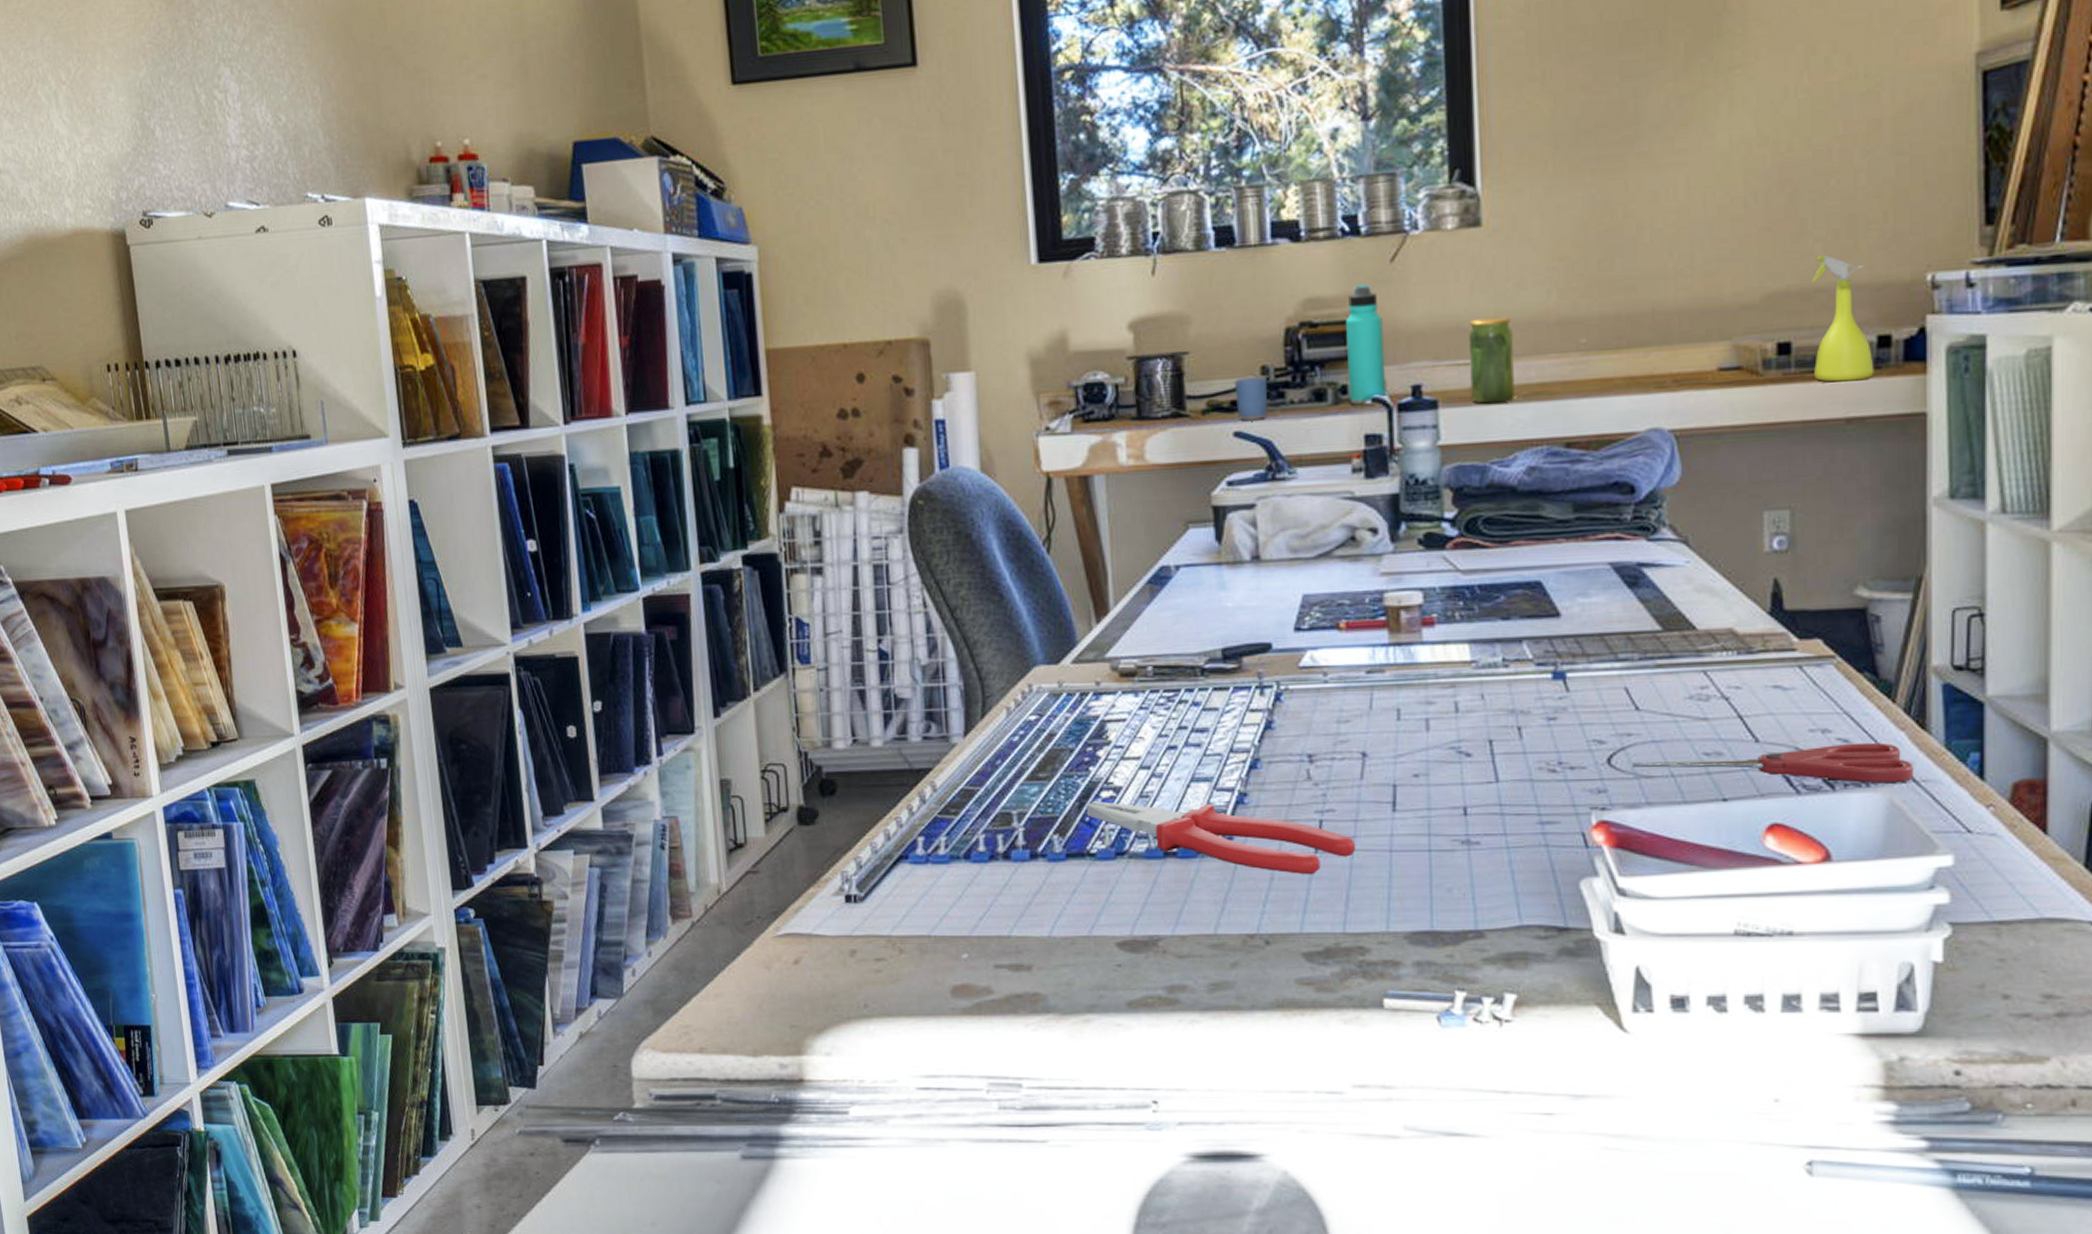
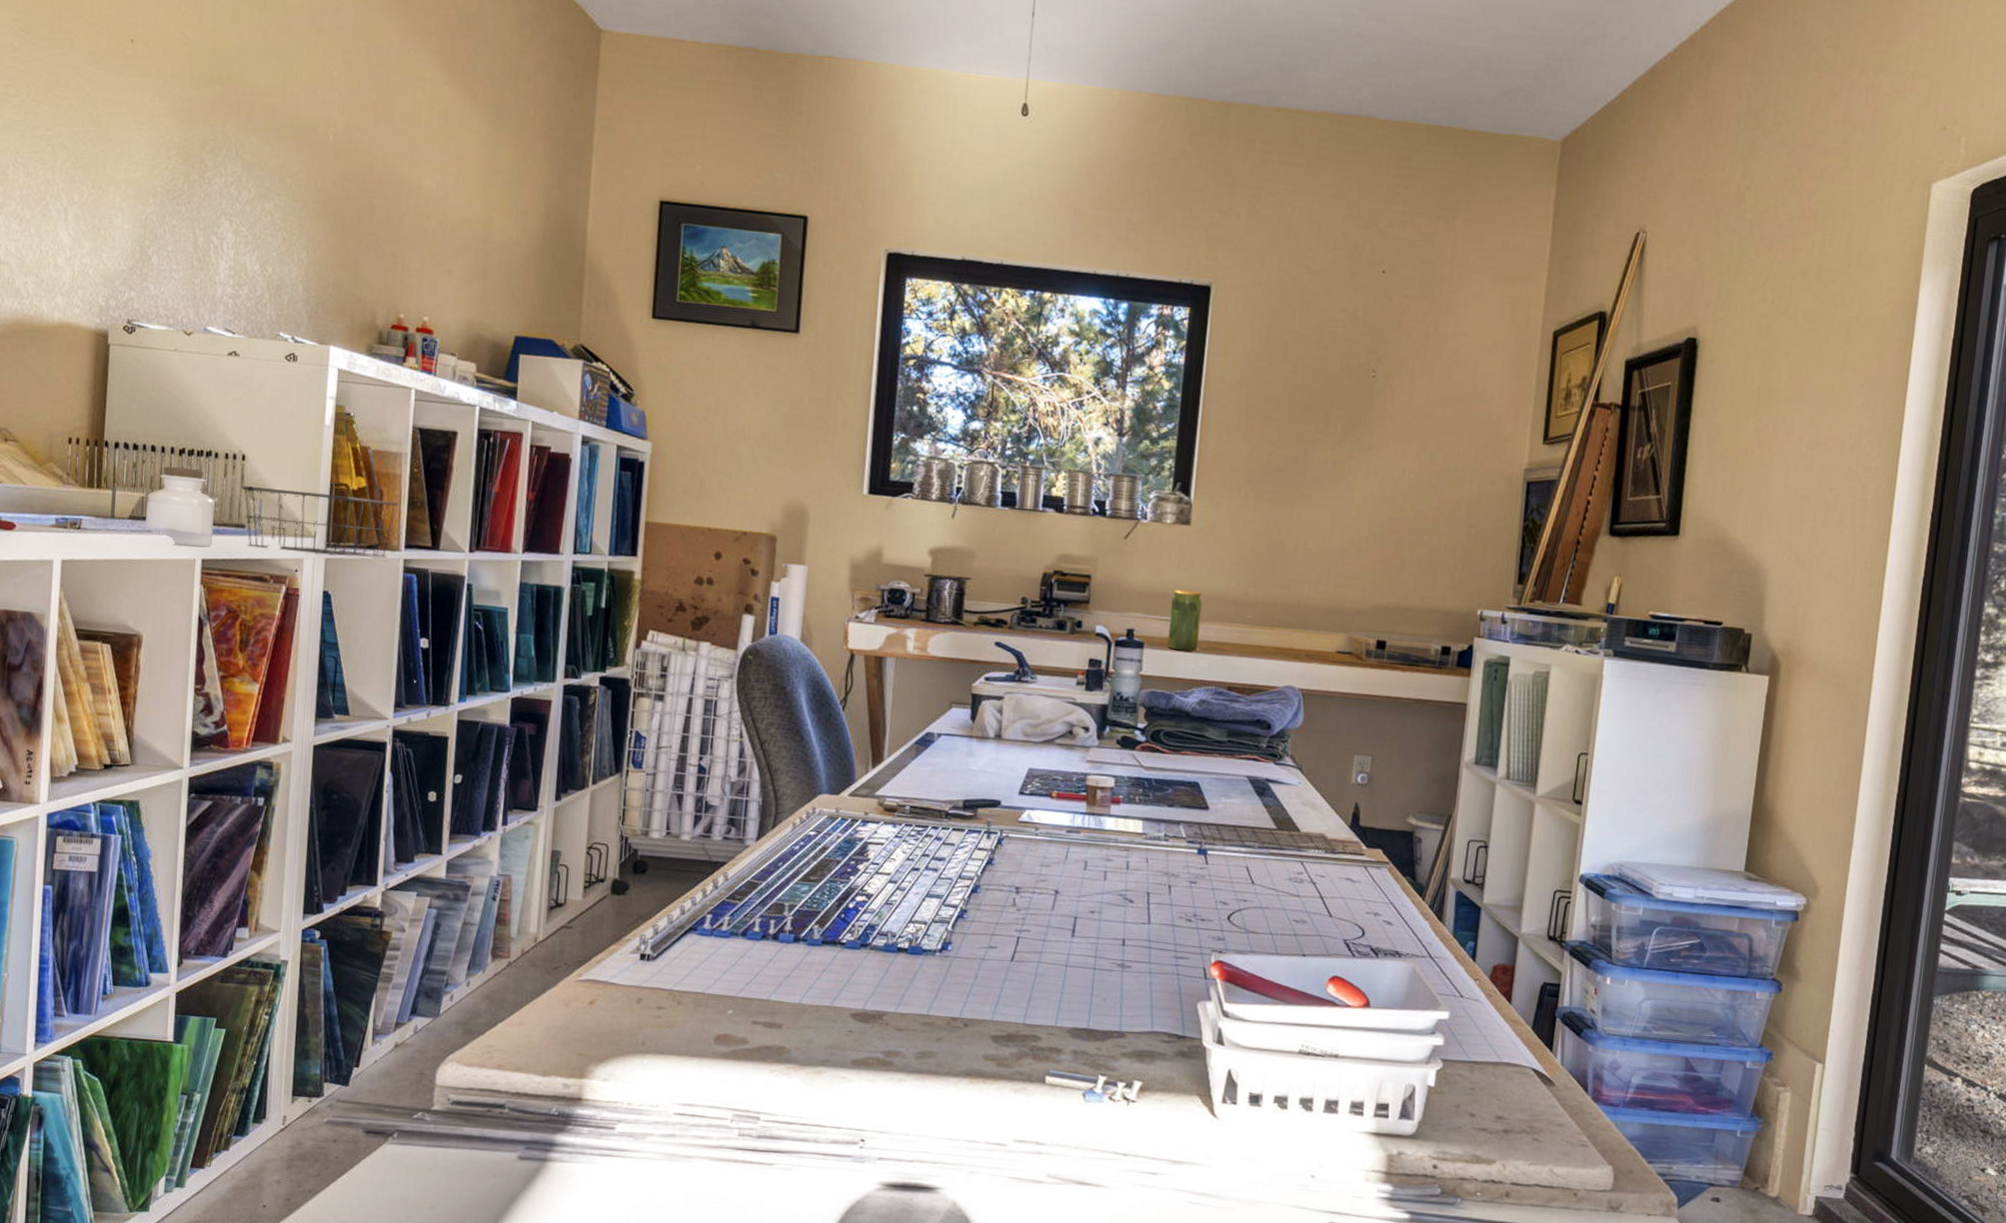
jar: none [200,377,279,473] -> present [145,466,215,548]
basket: none [298,377,475,460] -> present [241,486,399,558]
pliers: present [1086,801,1356,875] -> none [842,903,1042,977]
mug: present [1234,376,1268,420] -> none [1000,603,1025,636]
thermos bottle: present [1346,284,1385,407] -> none [1082,551,1113,639]
scissors: present [1633,742,1913,784] -> none [1245,921,1431,957]
spray bottle: present [1812,254,1874,383] -> none [1398,584,1439,675]

